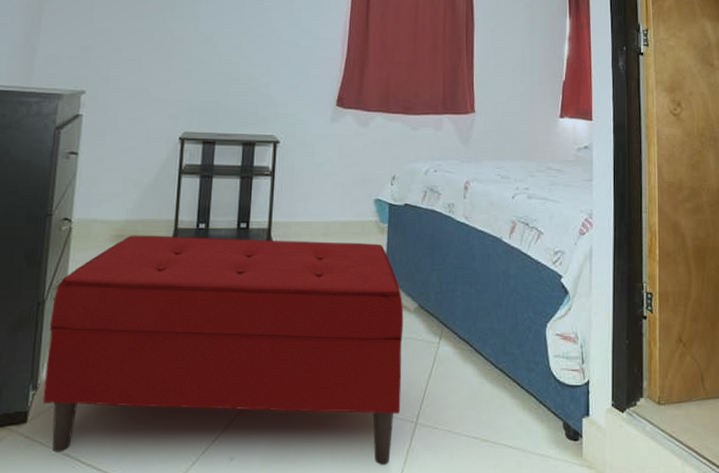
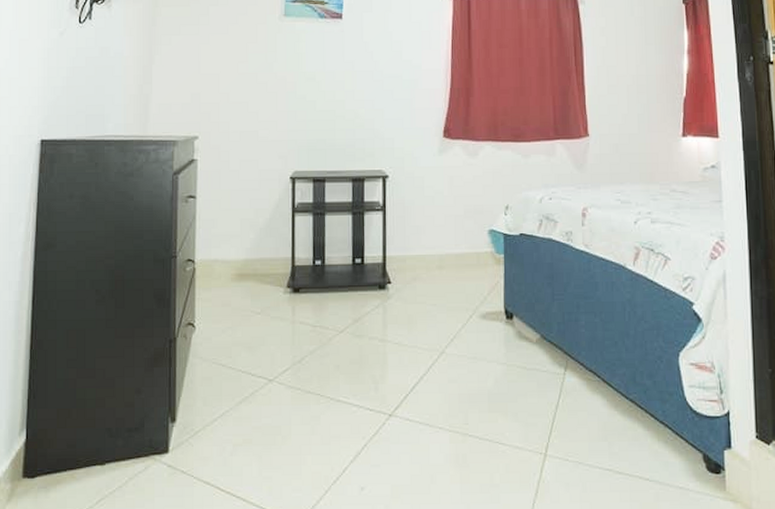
bench: present [42,235,404,465] -> none [181,273,528,496]

